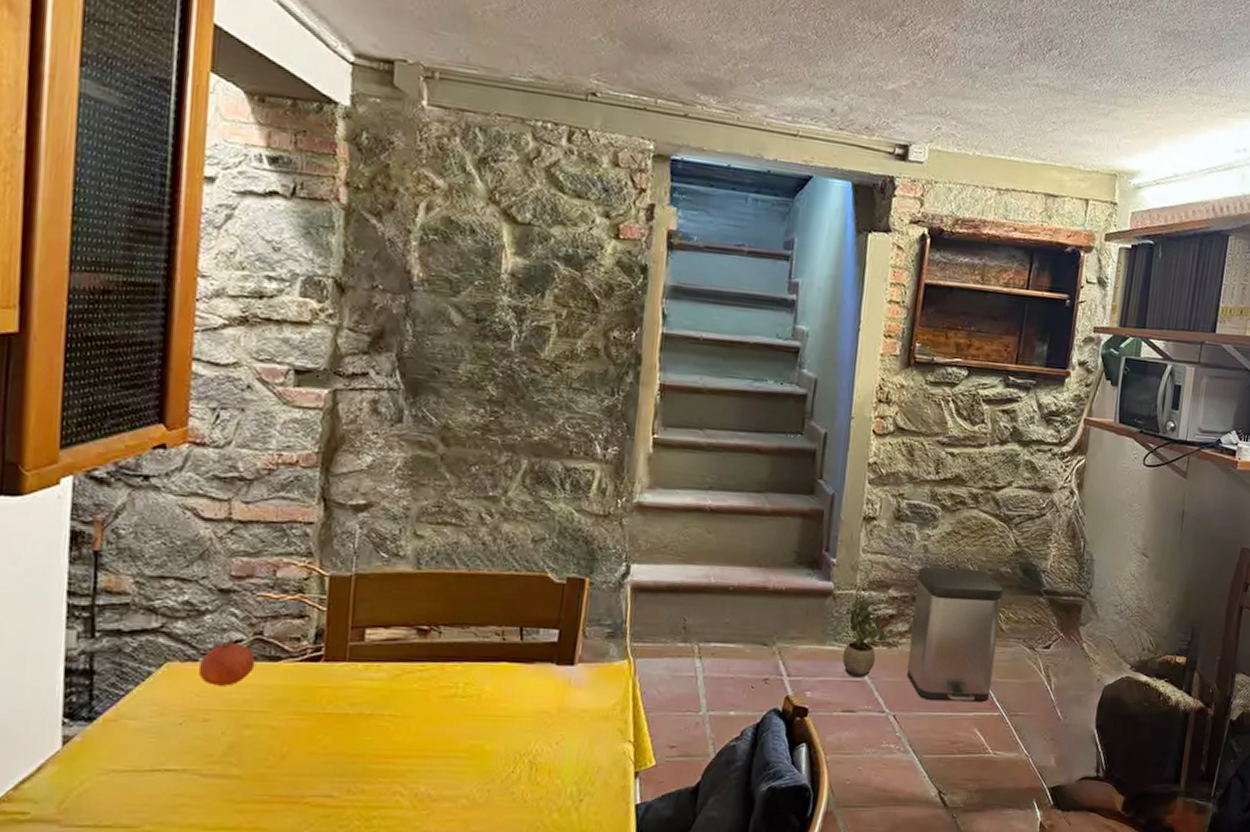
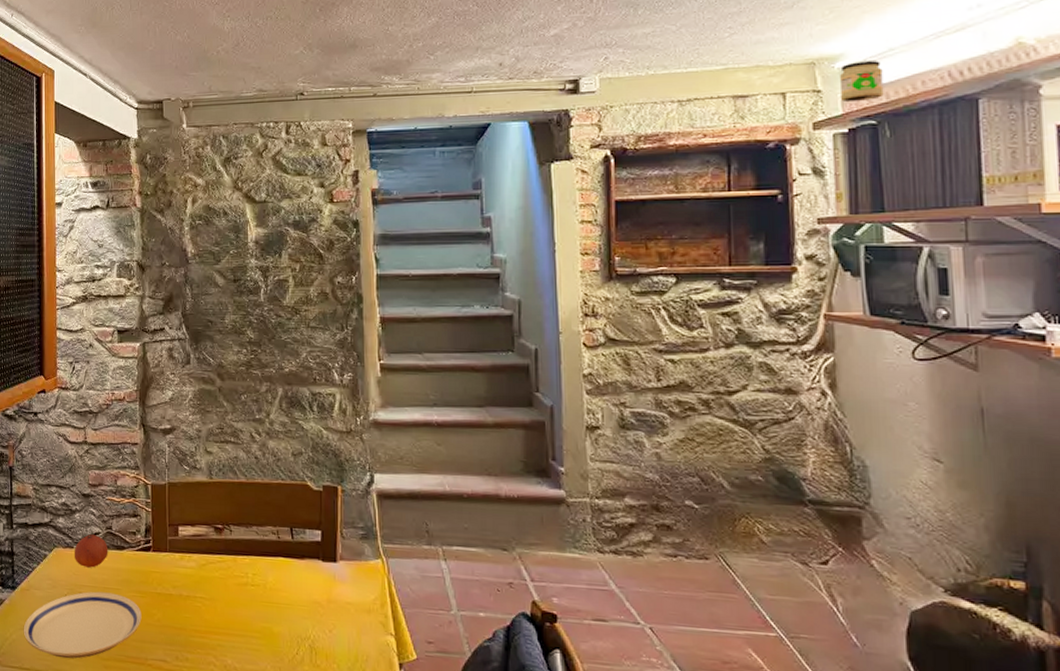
plate: none [103,716,301,807] -> present [23,591,142,659]
potted plant: present [842,599,894,678] -> none [582,507,637,587]
pedal bin: present [907,567,1003,701] -> none [654,475,761,620]
jar: none [1130,181,1167,221] -> present [839,61,884,102]

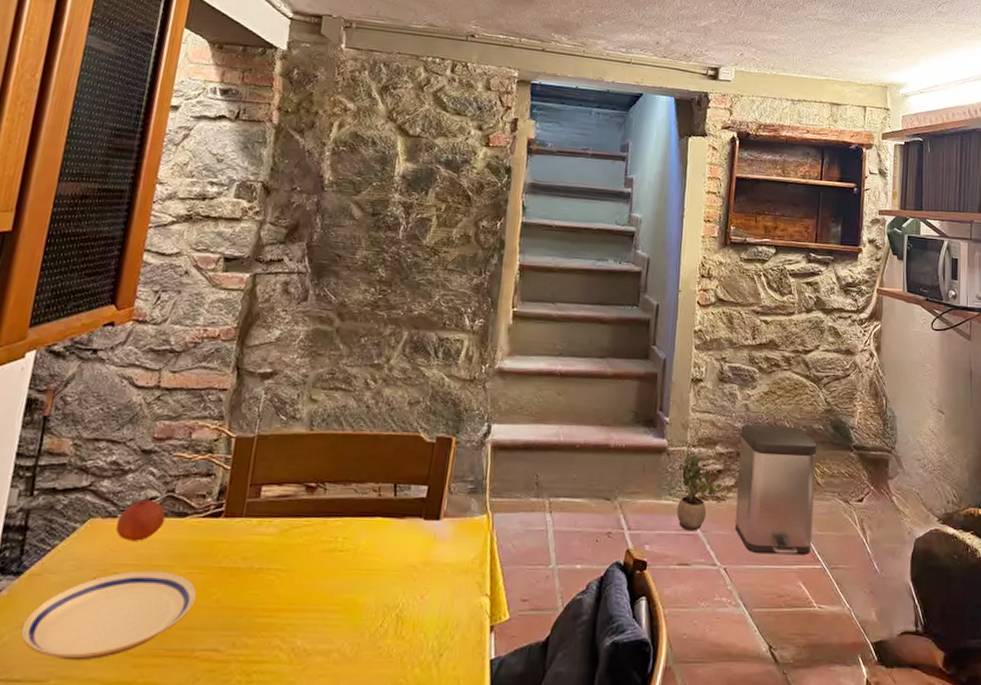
potted plant: none [582,507,637,587] -> present [676,455,722,531]
pedal bin: none [654,475,761,620] -> present [735,424,817,554]
jar: present [839,61,884,102] -> none [901,91,929,122]

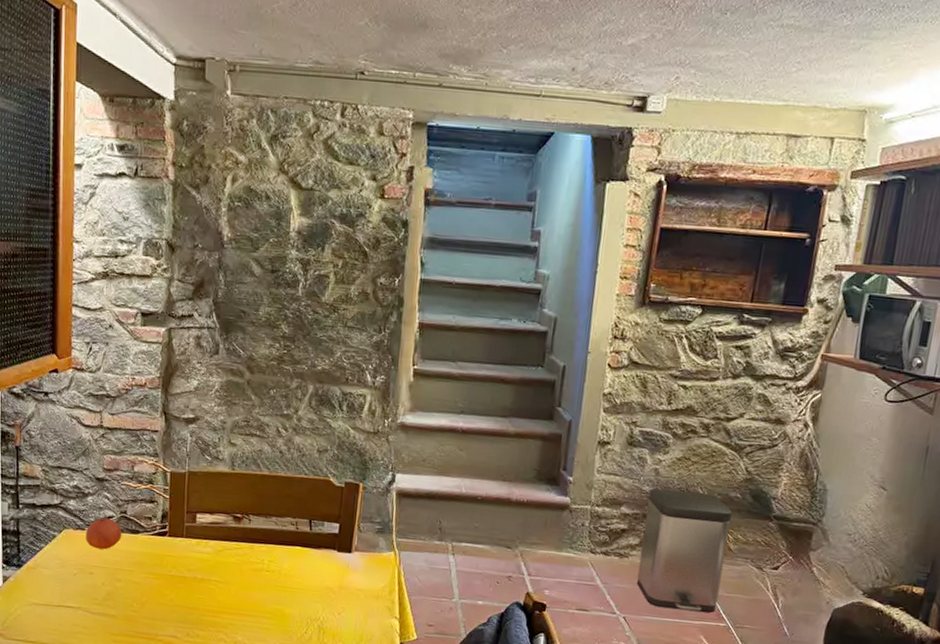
plate: present [21,570,197,661] -> none [29,572,154,634]
potted plant: present [676,455,722,531] -> none [577,513,625,582]

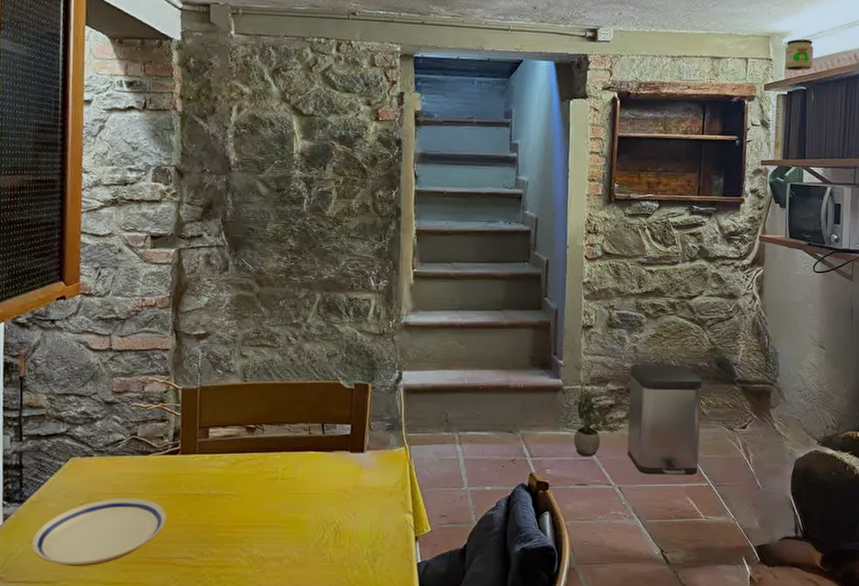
plate: none [29,572,154,634] -> present [31,498,167,567]
fruit: present [85,517,122,550] -> none [93,442,133,475]
potted plant: none [577,513,625,582] -> present [573,392,614,457]
jar: none [880,115,923,155] -> present [784,39,814,71]

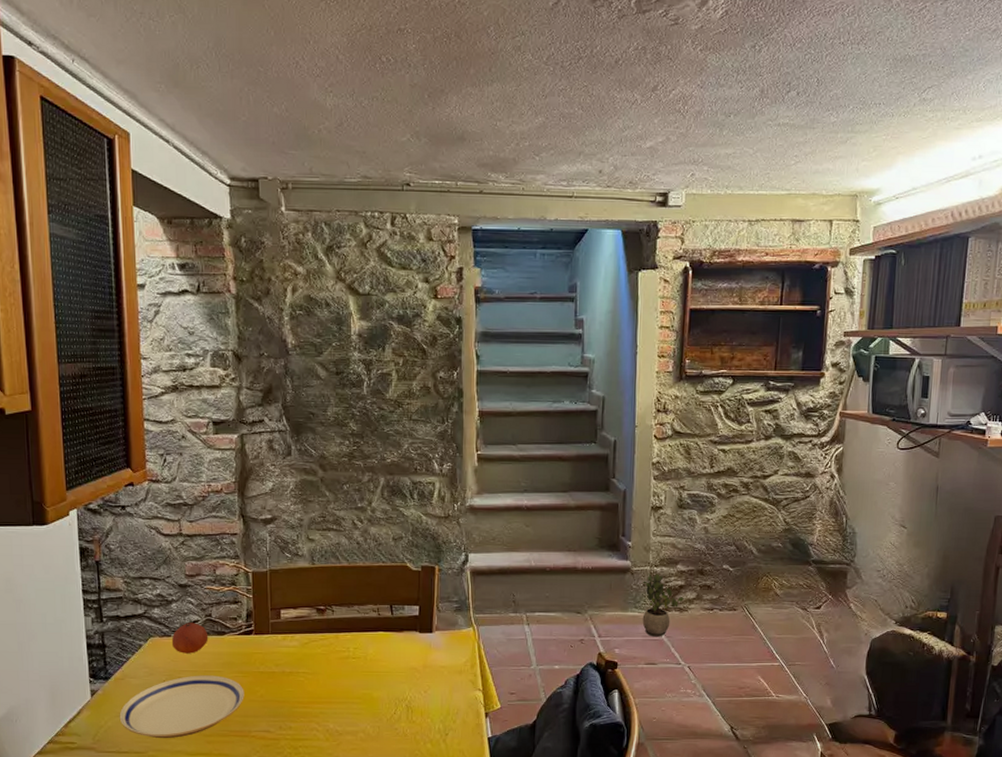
fruit: none [93,442,133,475] -> present [171,622,209,654]
pedal bin: present [627,364,702,475] -> none [697,545,776,654]
jar: present [784,39,814,71] -> none [872,197,906,232]

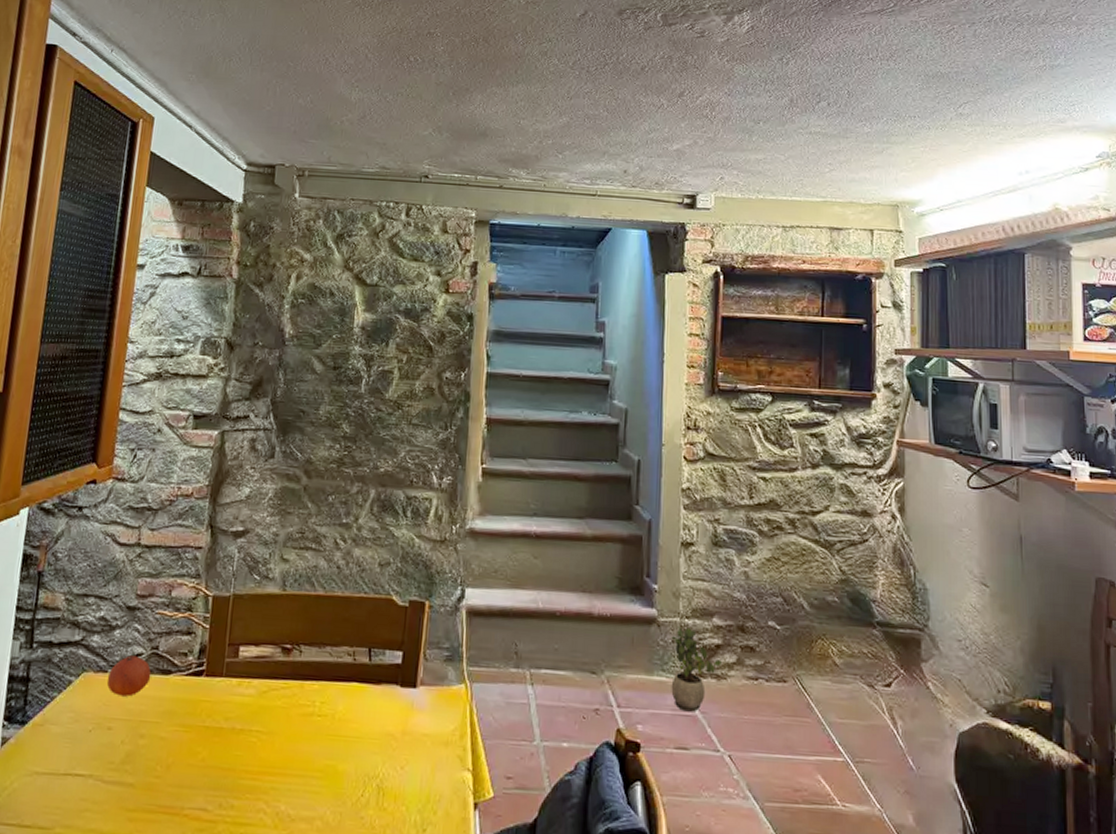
plate: present [119,675,244,739] -> none [28,725,183,812]

